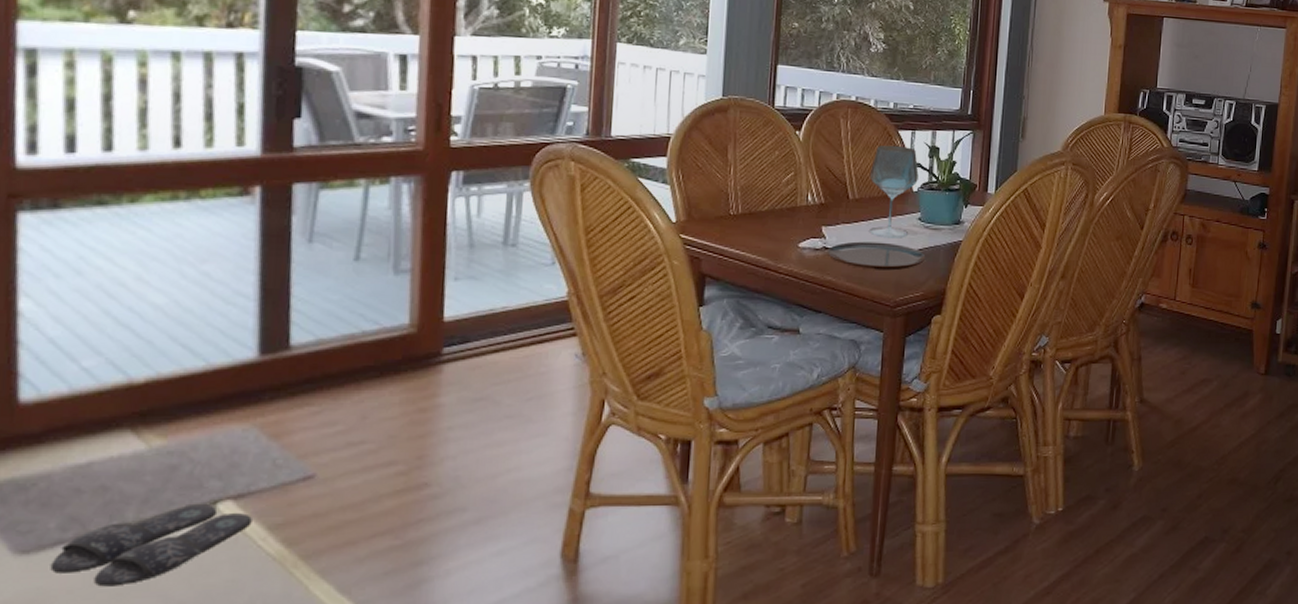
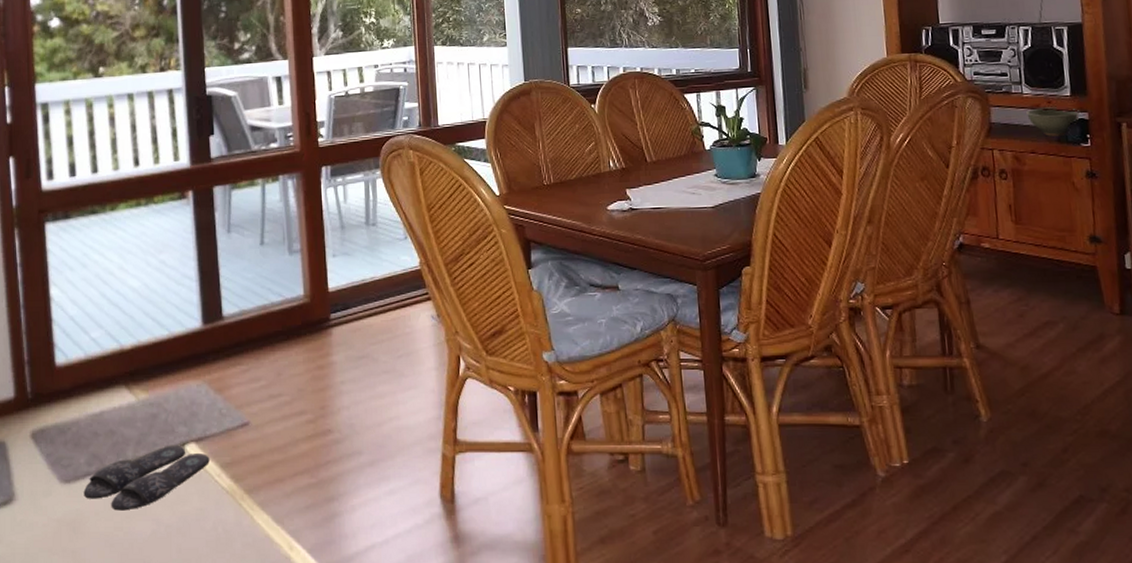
plate: present [827,241,926,271] -> none [633,200,727,227]
wine glass: present [869,145,919,239] -> none [662,108,709,196]
bowl: none [1218,179,1263,208] -> present [1026,107,1081,136]

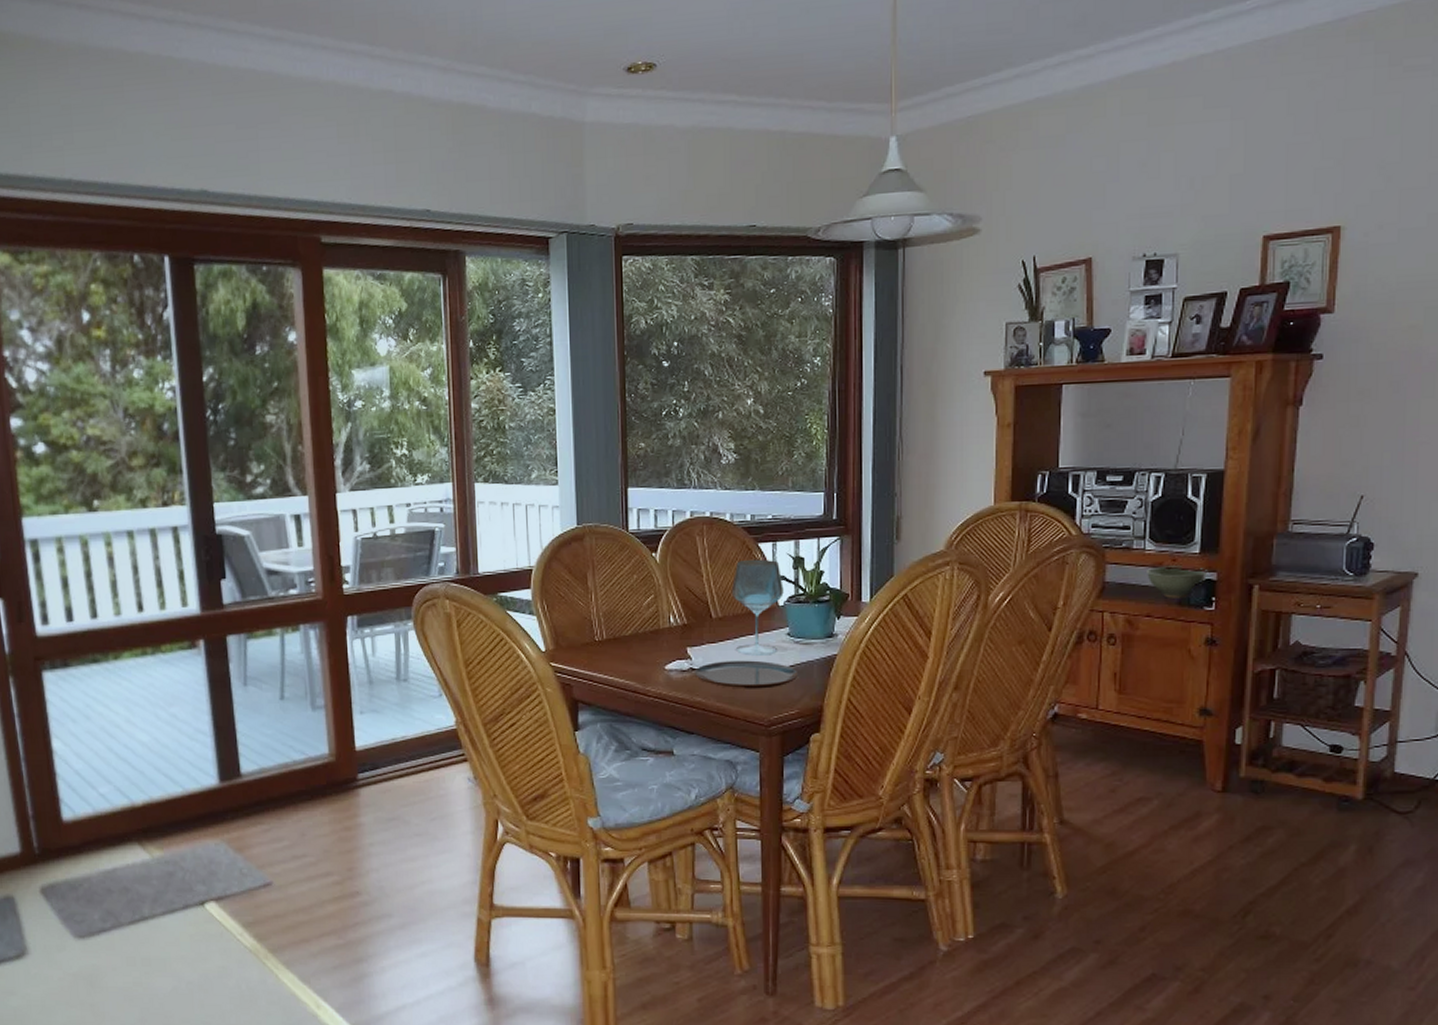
slippers: present [83,445,209,511] -> none [99,903,231,967]
plate: none [633,200,727,227] -> present [694,660,799,689]
wine glass: none [662,108,709,196] -> present [731,559,784,656]

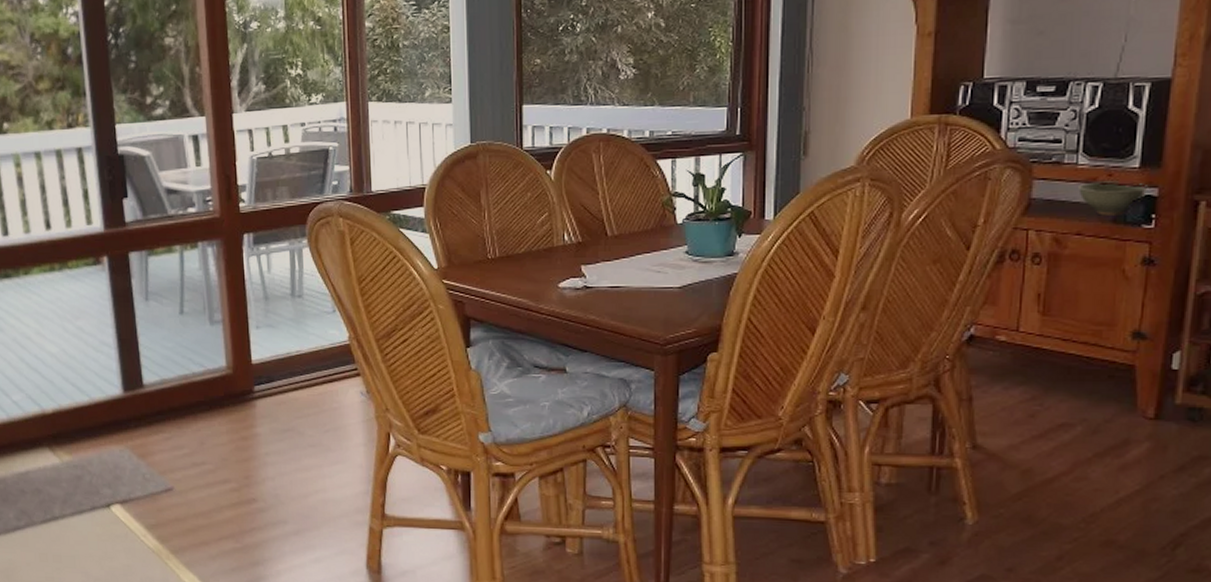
plate: present [694,660,799,689] -> none [588,278,696,308]
wine glass: present [731,559,784,656] -> none [627,176,682,274]

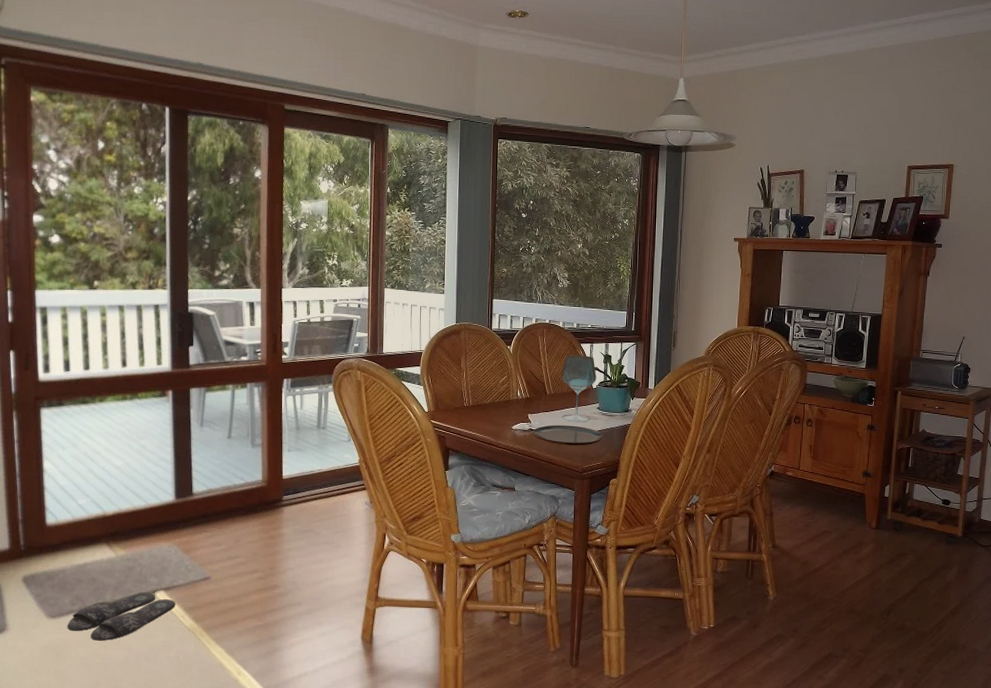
slippers: none [14,505,135,563] -> present [67,592,176,641]
plate: none [588,278,696,308] -> present [532,425,604,446]
wine glass: none [627,176,682,274] -> present [560,354,597,423]

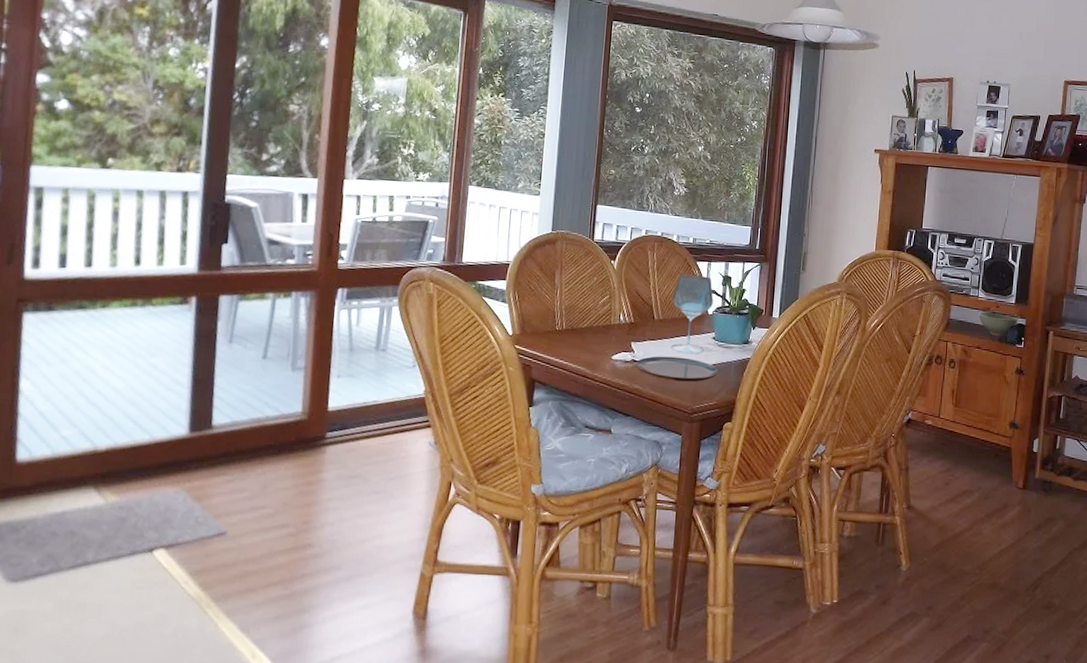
slippers: present [67,592,176,641] -> none [31,549,178,613]

